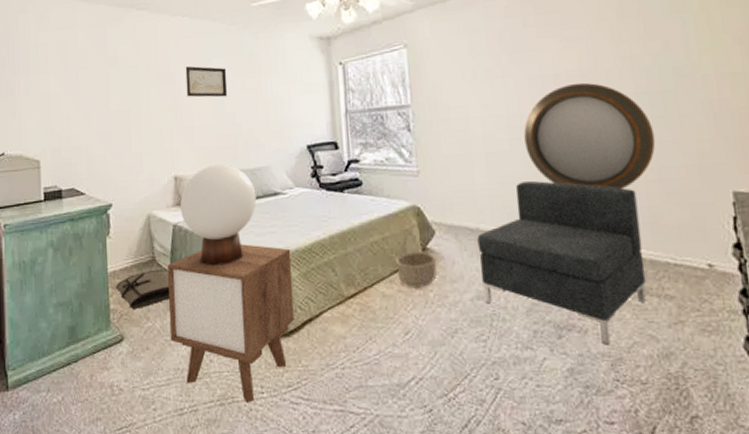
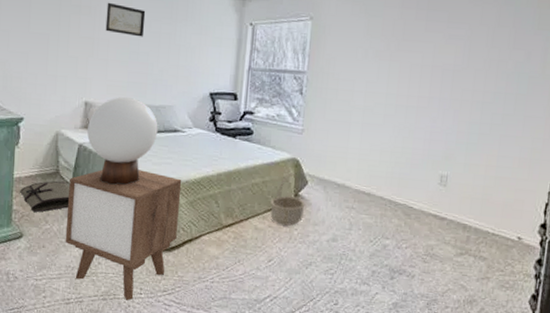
chair: present [477,181,647,345] -> none [338,152,477,289]
home mirror: present [524,82,656,190] -> none [396,75,502,169]

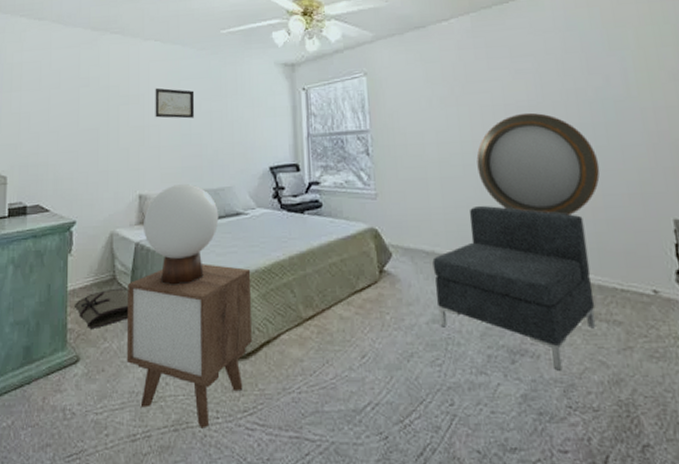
basket: present [270,172,306,226] -> none [353,245,394,310]
chair: none [338,152,477,289] -> present [432,206,596,371]
home mirror: none [396,75,502,169] -> present [476,112,600,216]

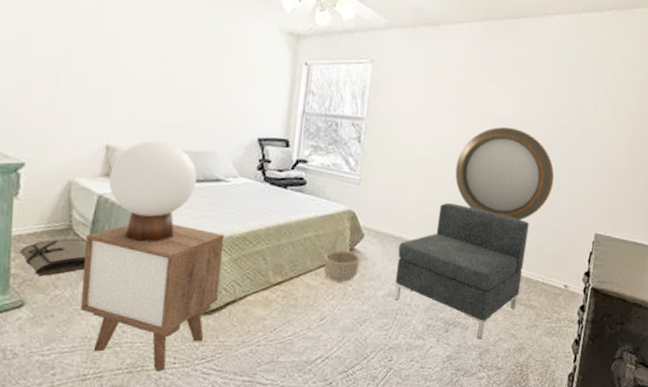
wall art: present [155,87,195,119] -> none [132,29,183,72]
basket: none [353,245,394,310] -> present [323,225,361,282]

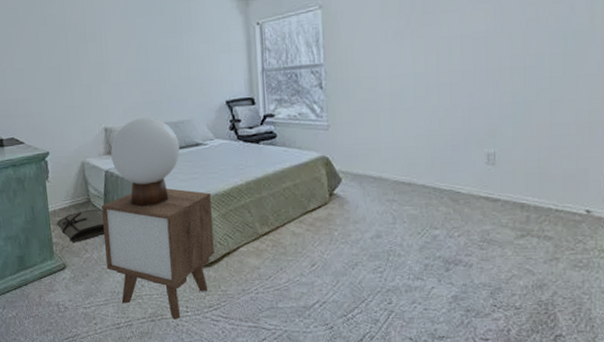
basket: present [323,225,361,282] -> none [305,171,342,227]
chair: present [394,203,530,339] -> none [379,135,529,277]
home mirror: present [455,127,555,220] -> none [428,44,551,144]

